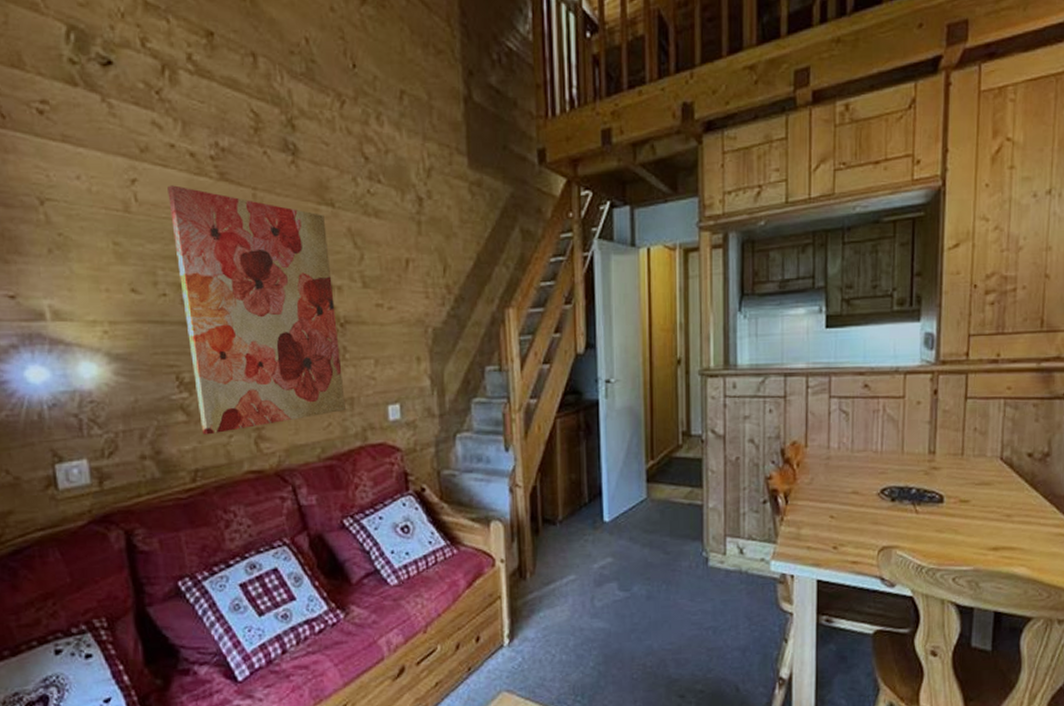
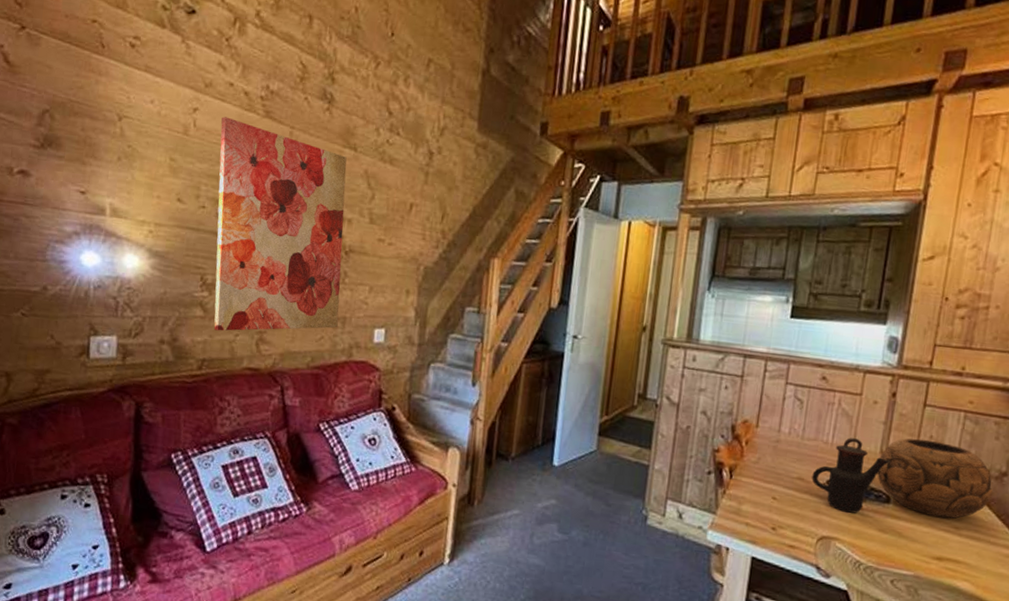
teapot: none [866,442,939,519] -> present [811,438,890,514]
decorative bowl: none [928,432,1039,509] -> present [877,438,994,519]

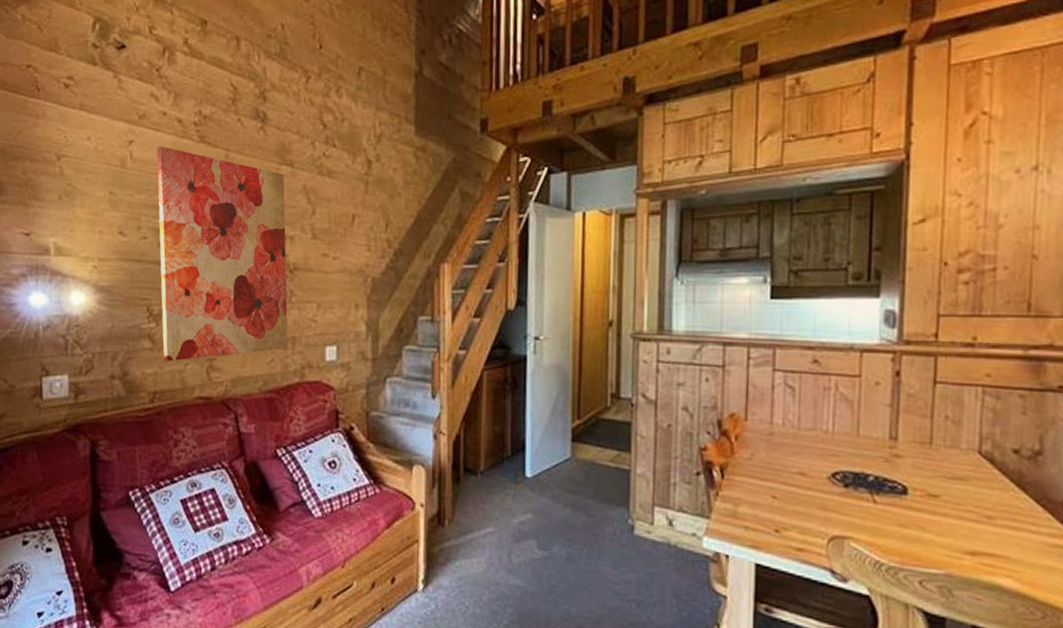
teapot: present [811,438,890,514] -> none [814,424,902,508]
decorative bowl: present [877,438,994,519] -> none [889,420,1028,508]

